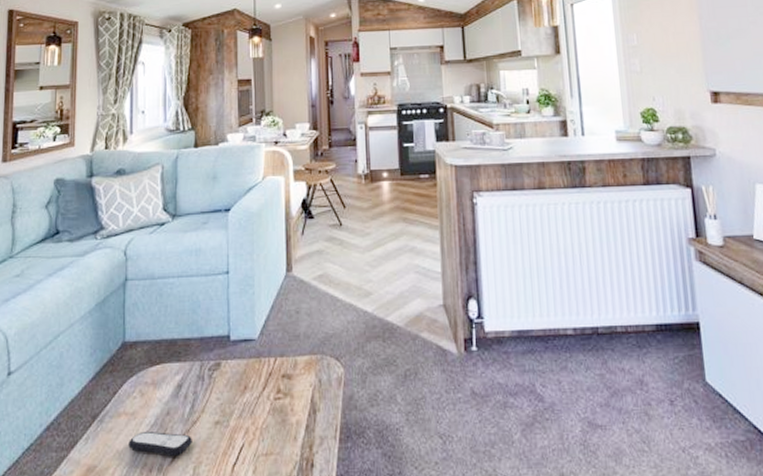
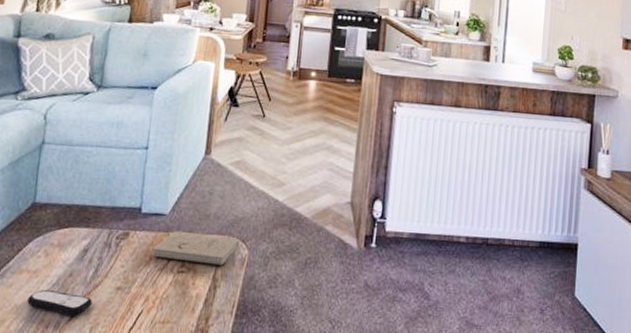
book: none [246,355,333,388] -> present [152,230,240,266]

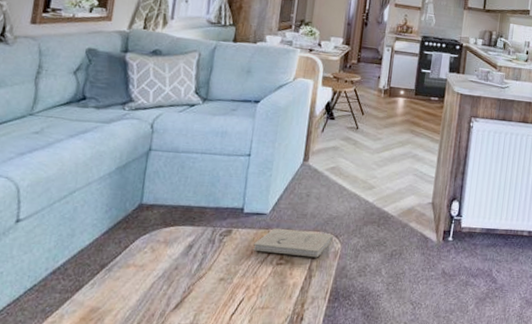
remote control: present [27,289,92,316] -> none [134,281,197,305]

